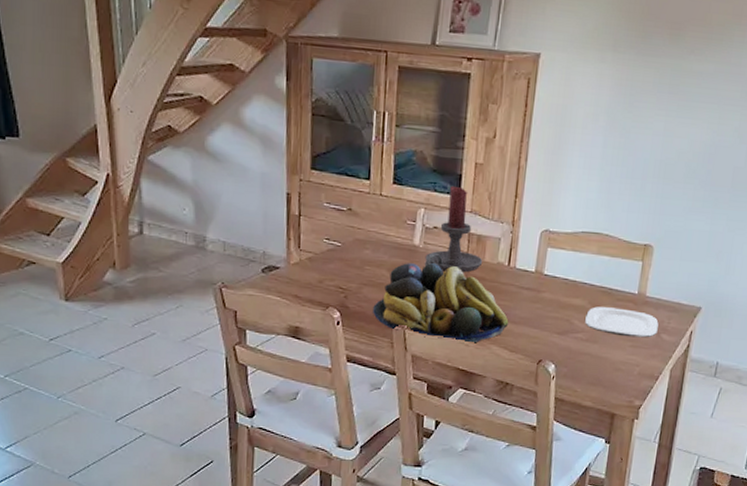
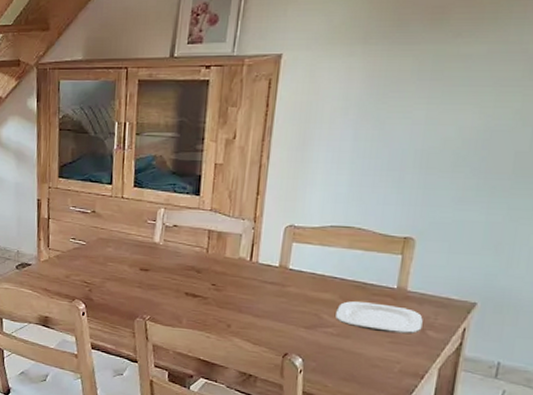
fruit bowl: present [373,263,509,344] -> none [115,259,251,336]
candle holder: present [424,185,483,273] -> none [165,186,224,268]

